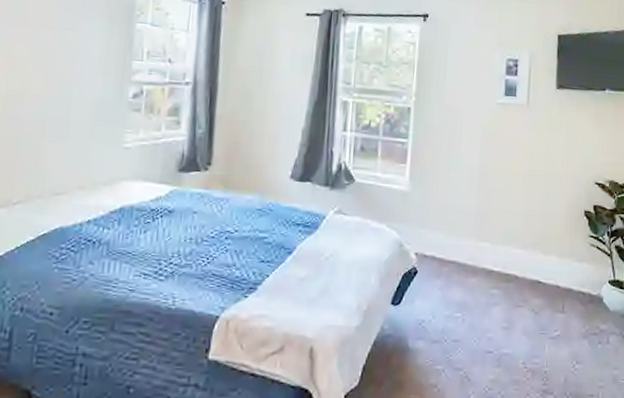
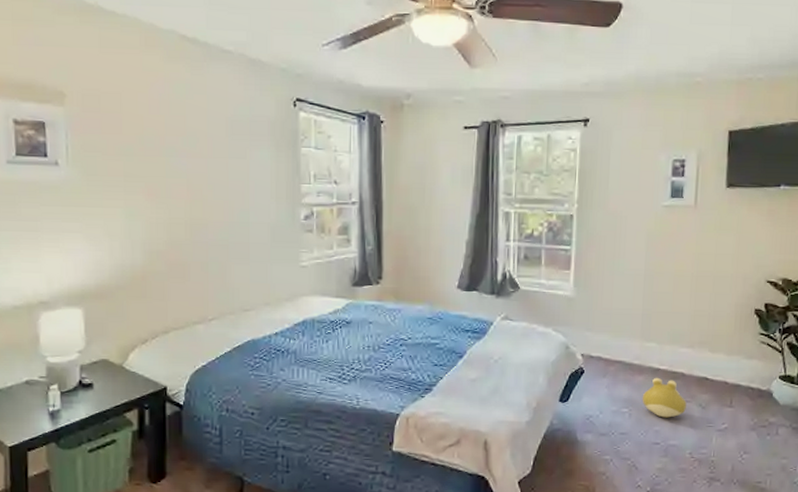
plush toy: none [475,279,520,324] -> present [642,377,686,418]

